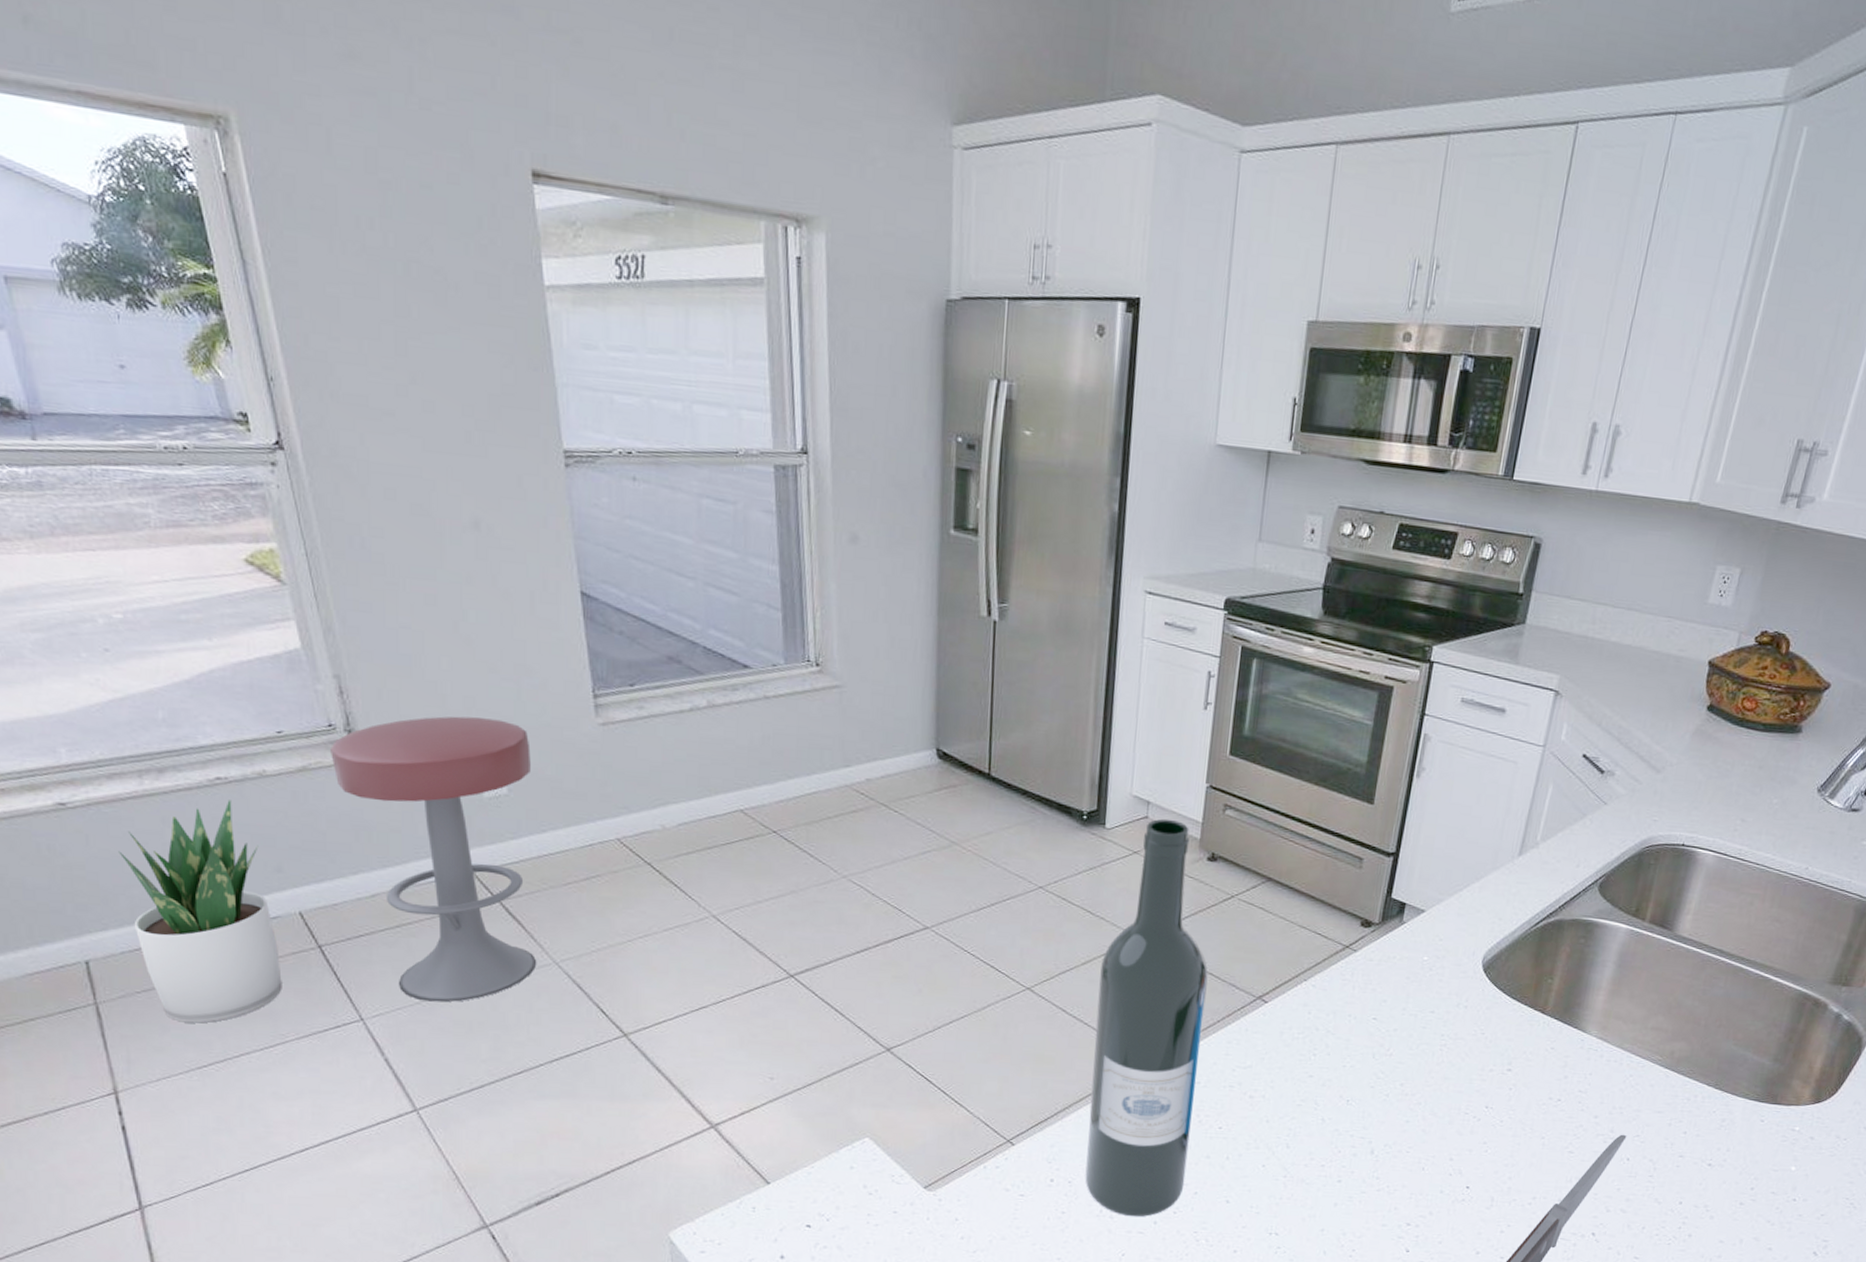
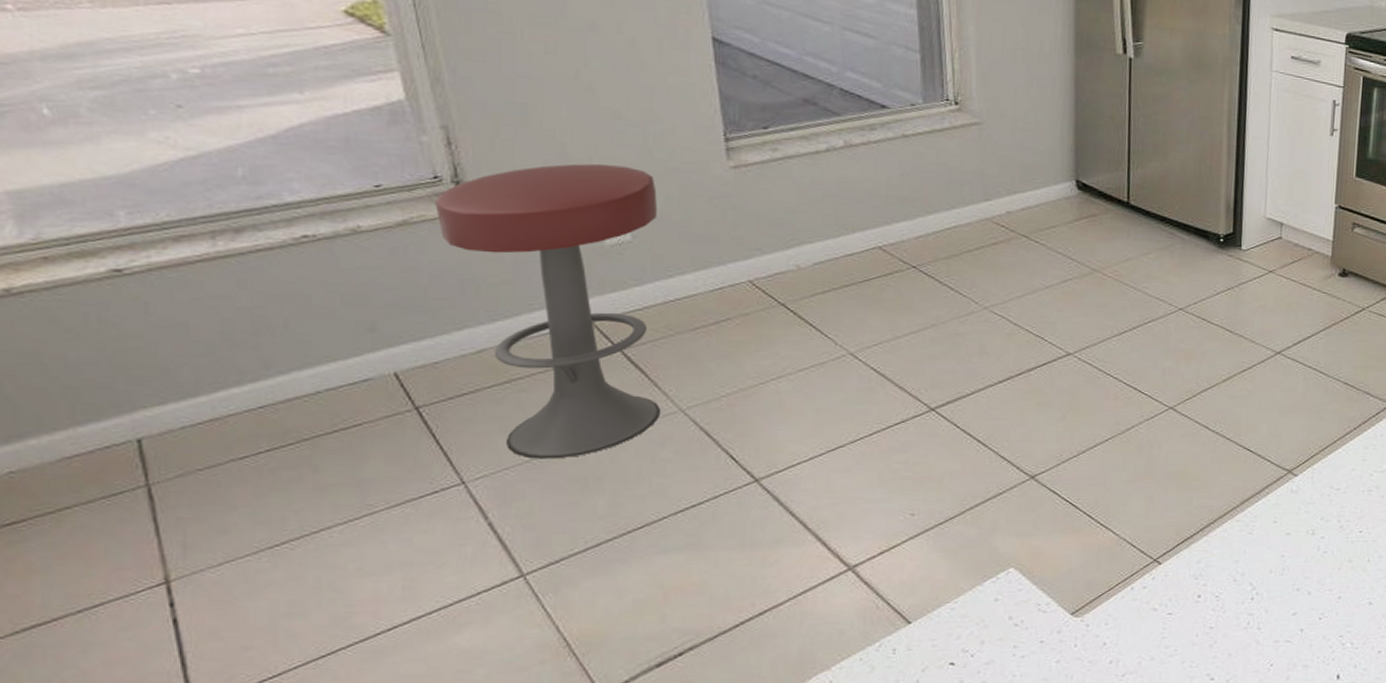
planter: present [118,800,282,1024] -> none [183,258,372,499]
wine bottle: present [1085,818,1208,1217] -> none [1232,238,1344,627]

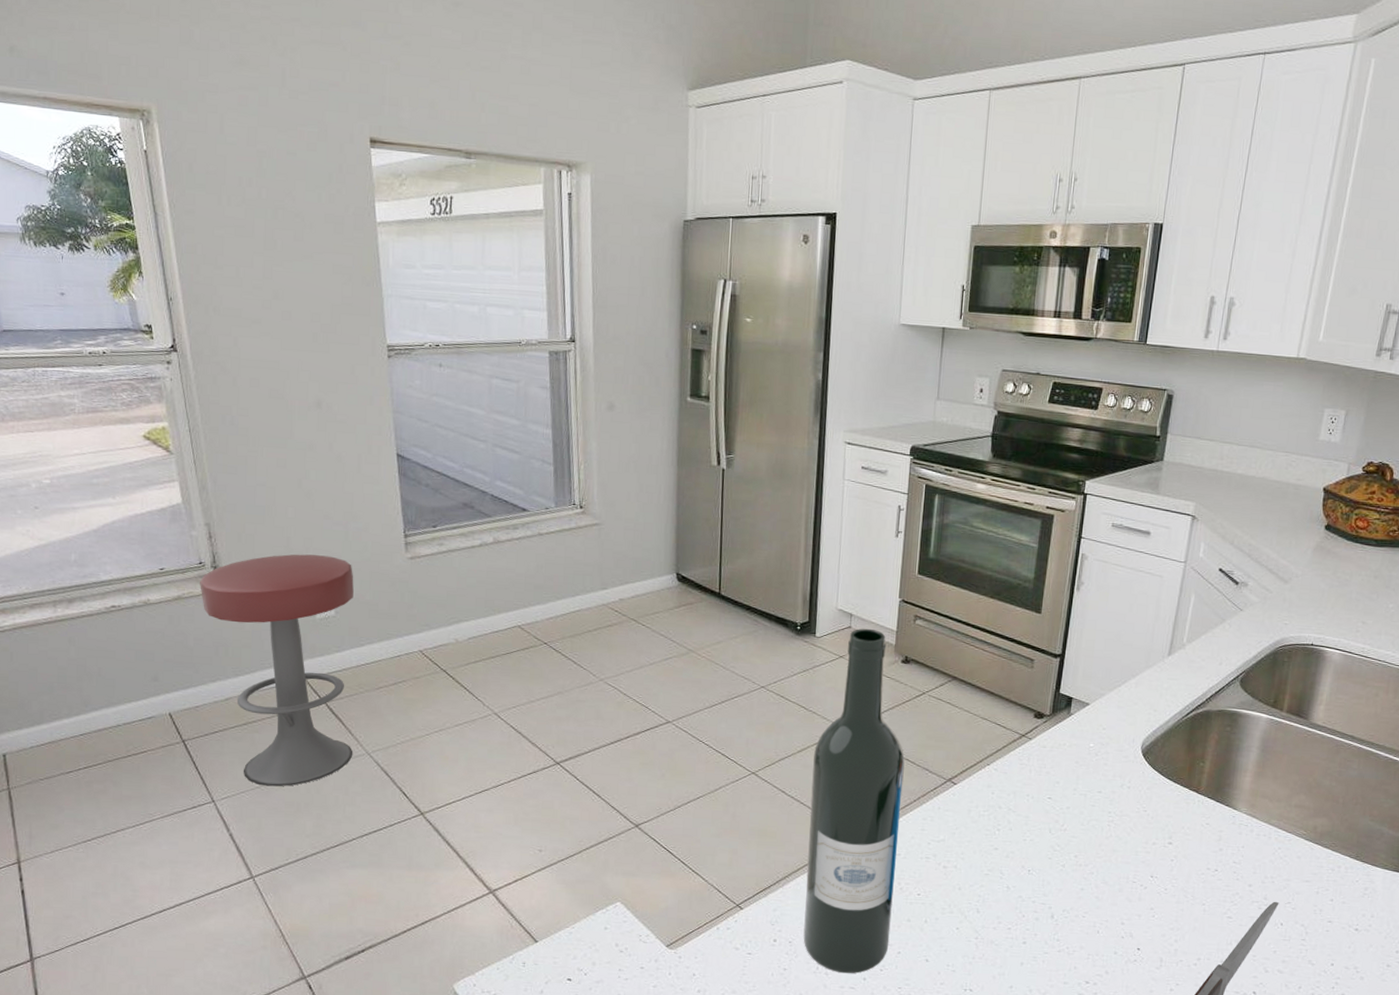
wine bottle: none [1232,238,1344,627] -> present [803,628,905,974]

